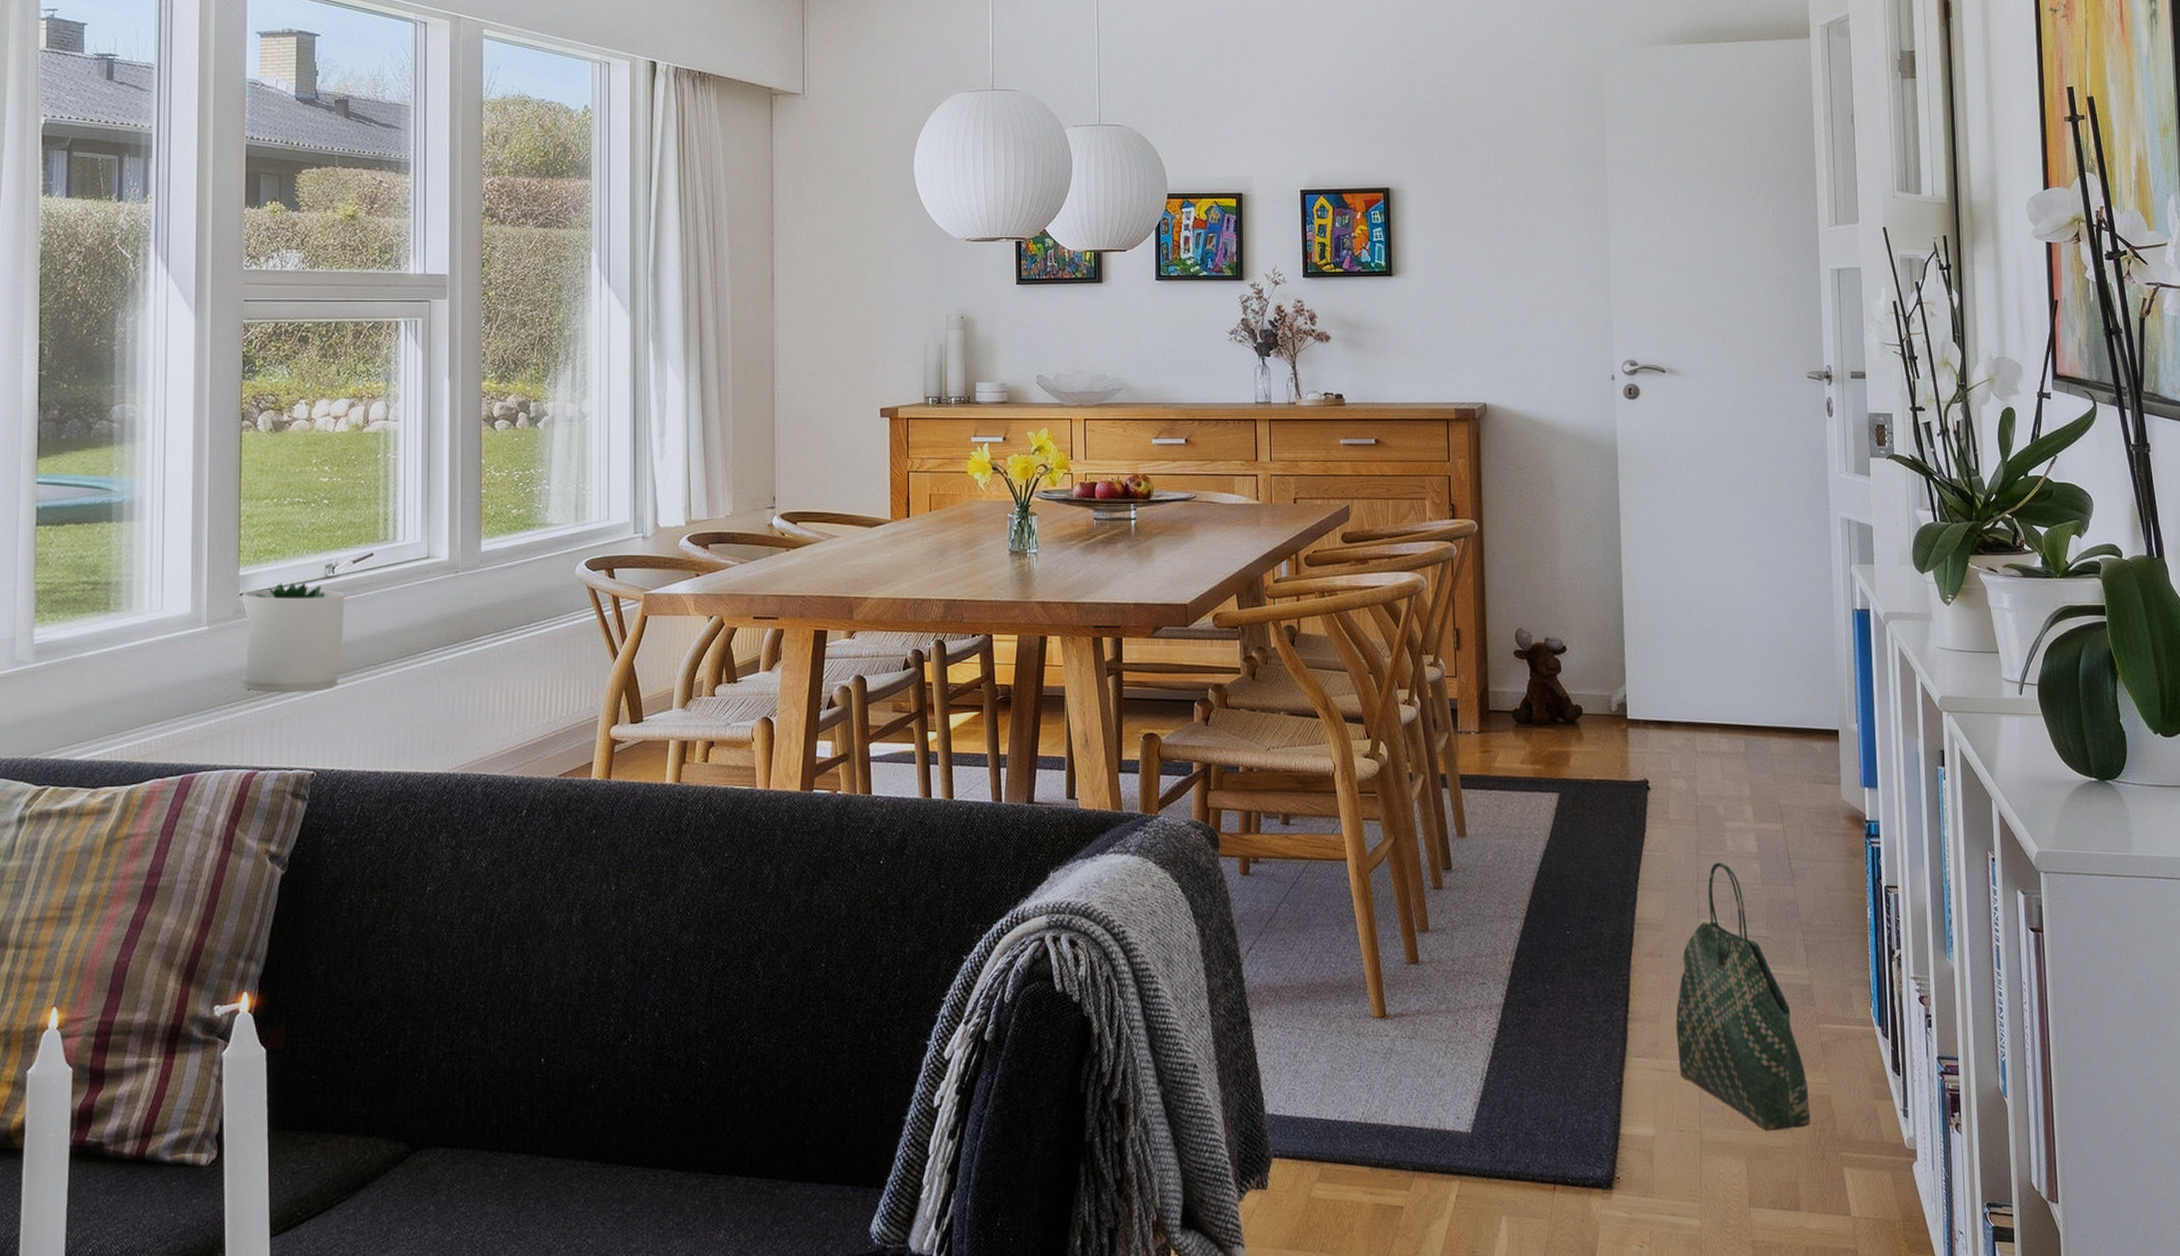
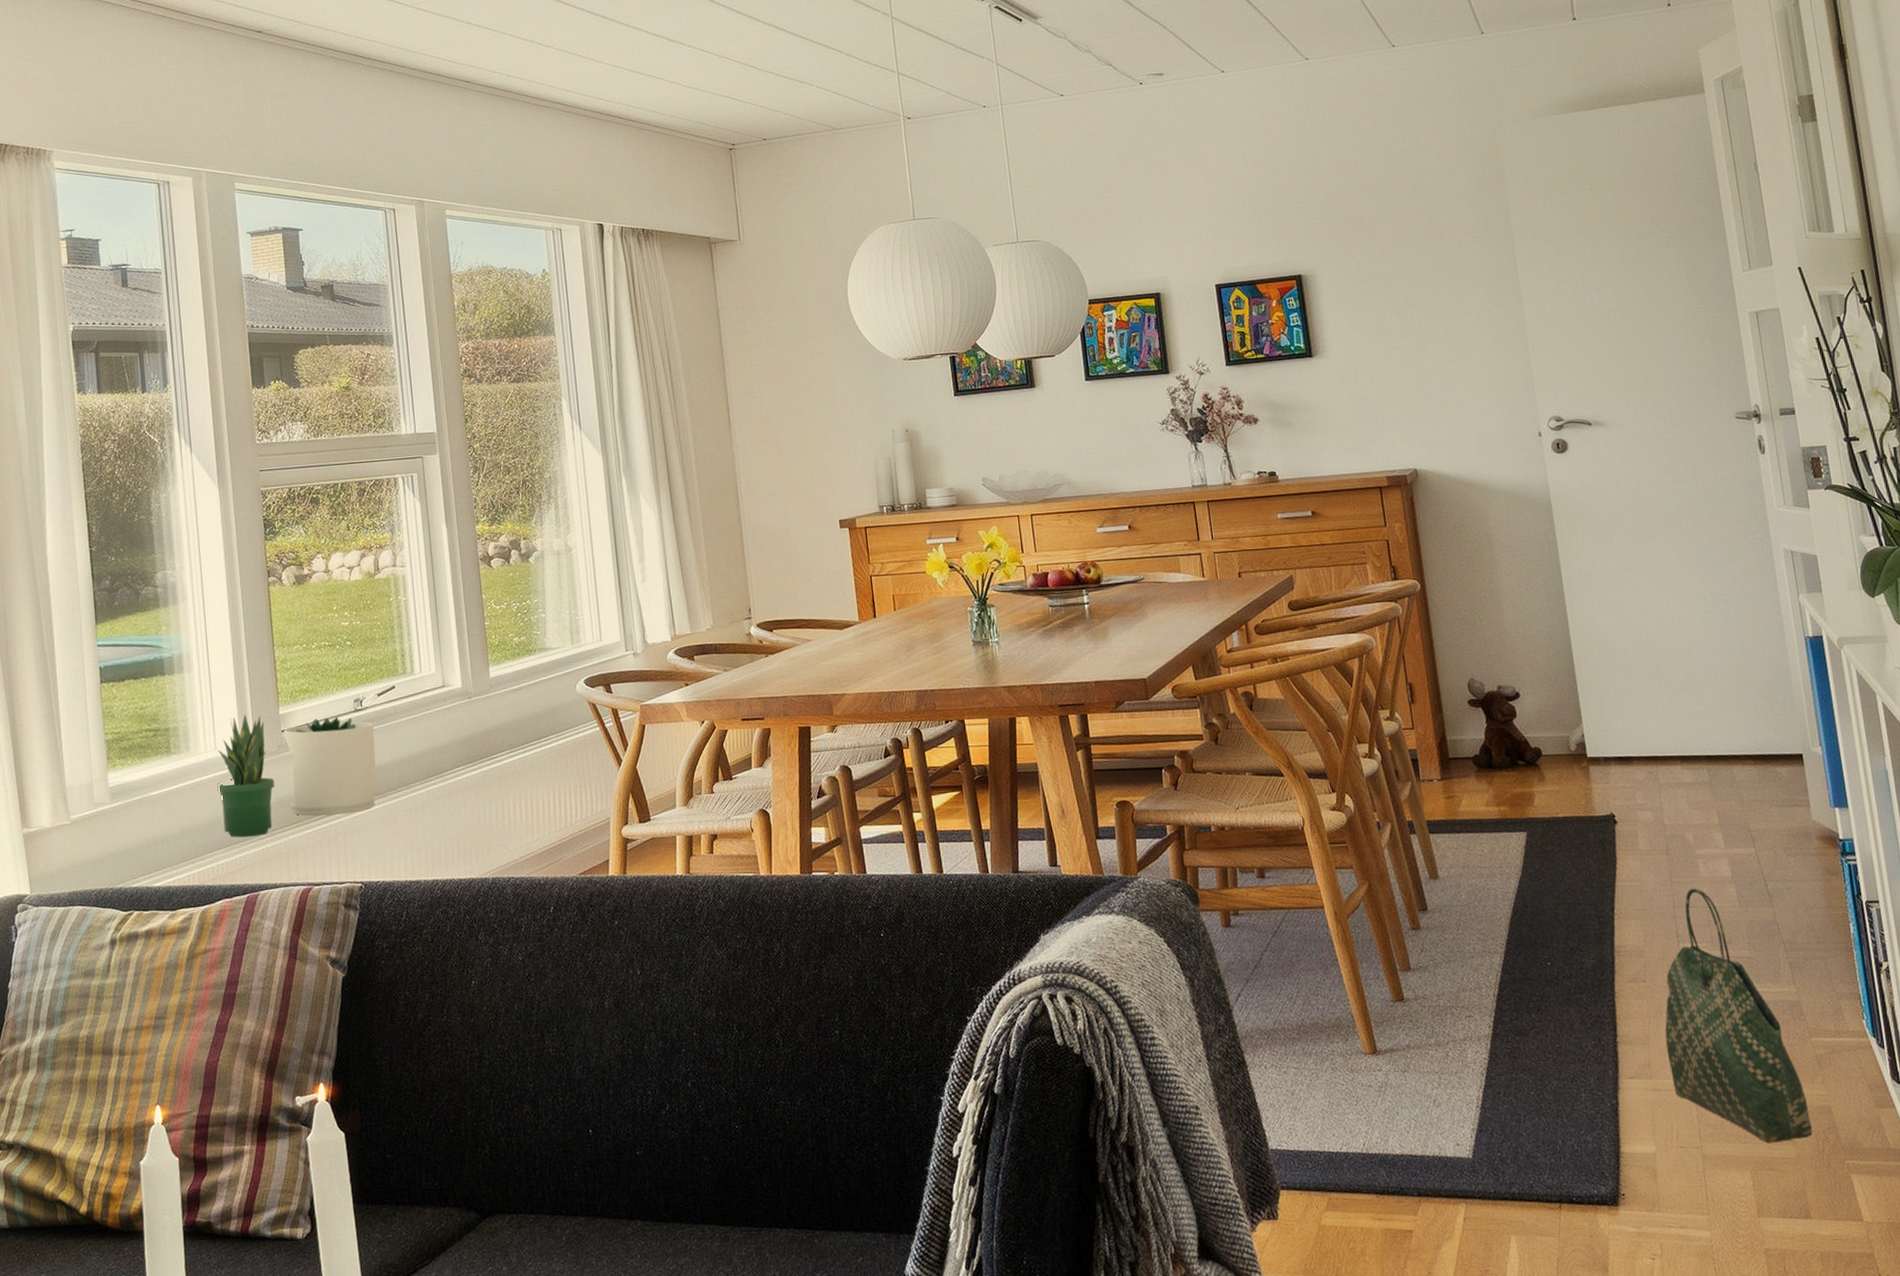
planter: none [159,572,226,711] -> present [217,714,275,838]

